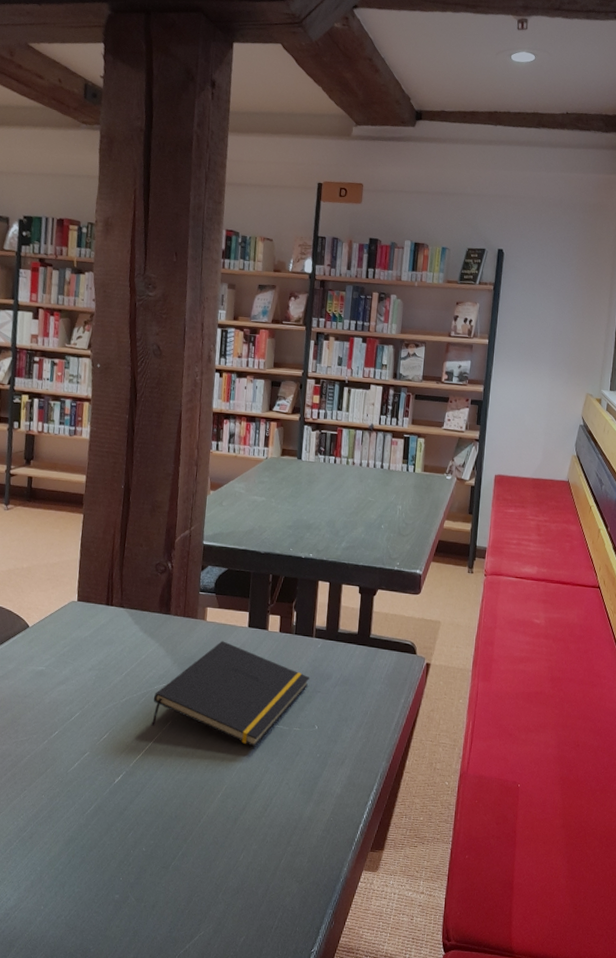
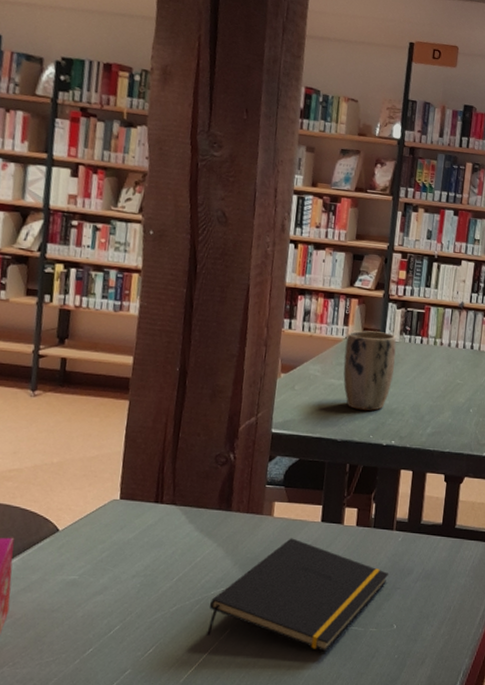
plant pot: none [265,451,312,526] -> present [343,330,397,411]

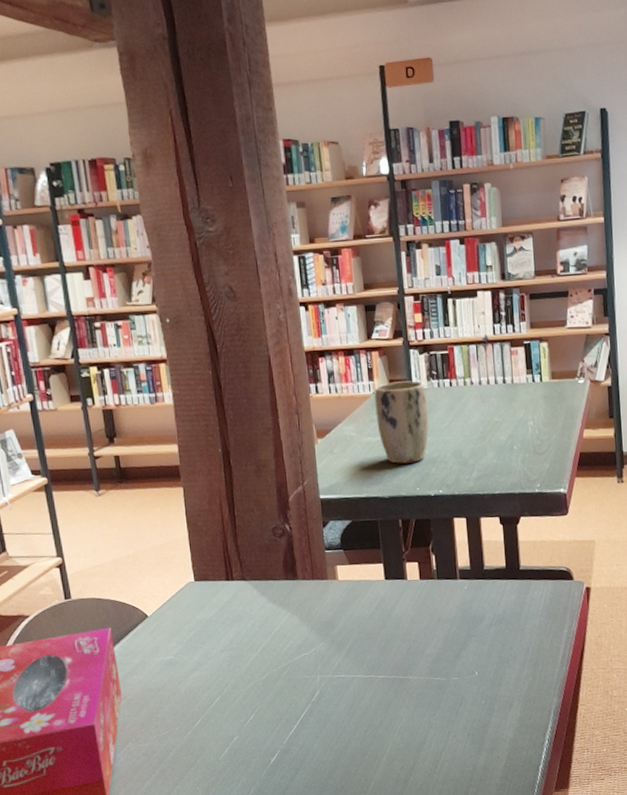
notepad: present [207,538,389,652] -> none [295,598,462,704]

